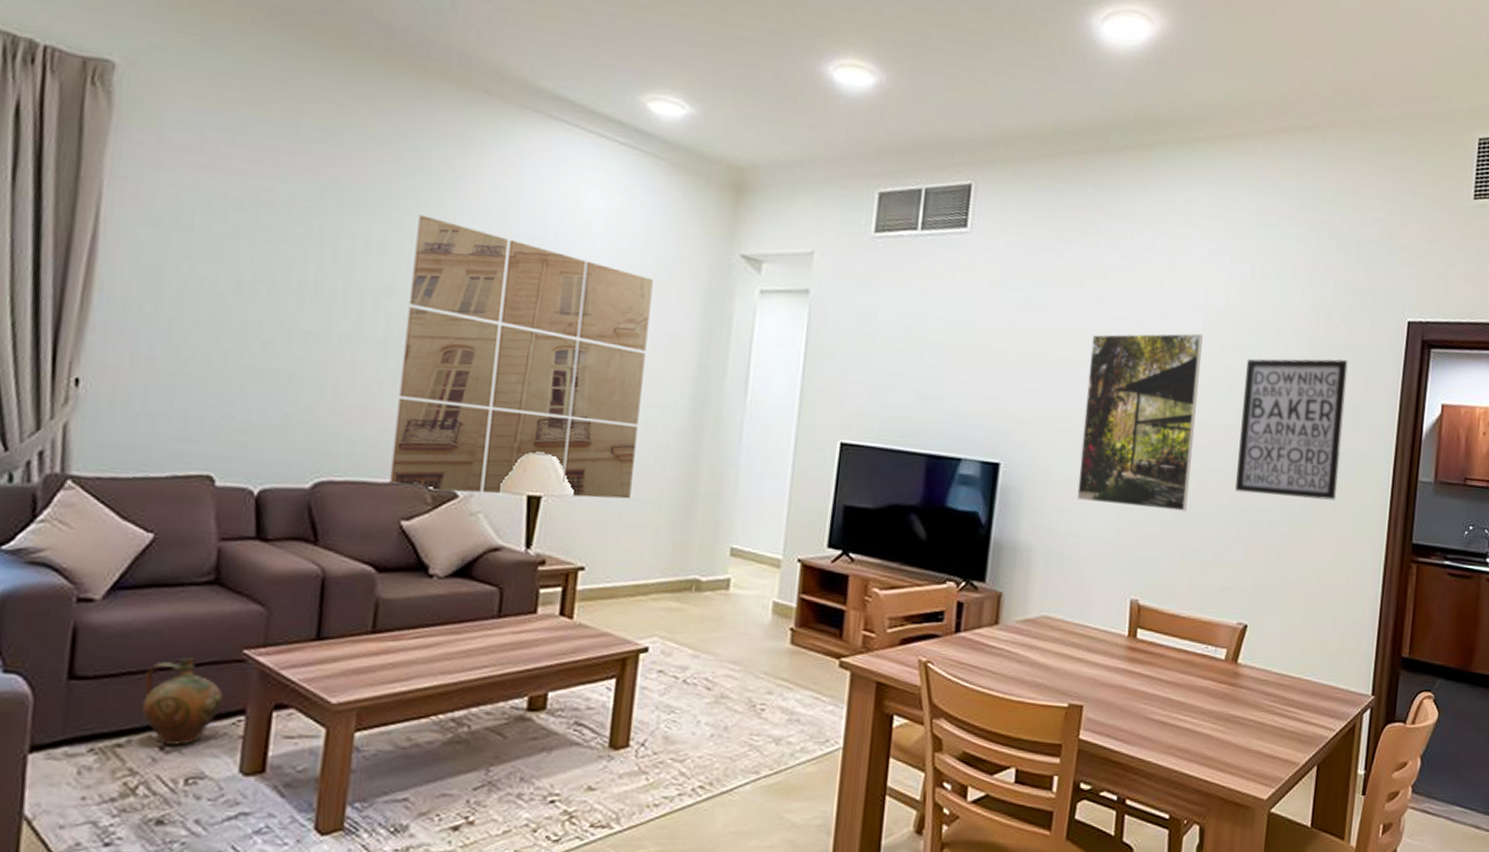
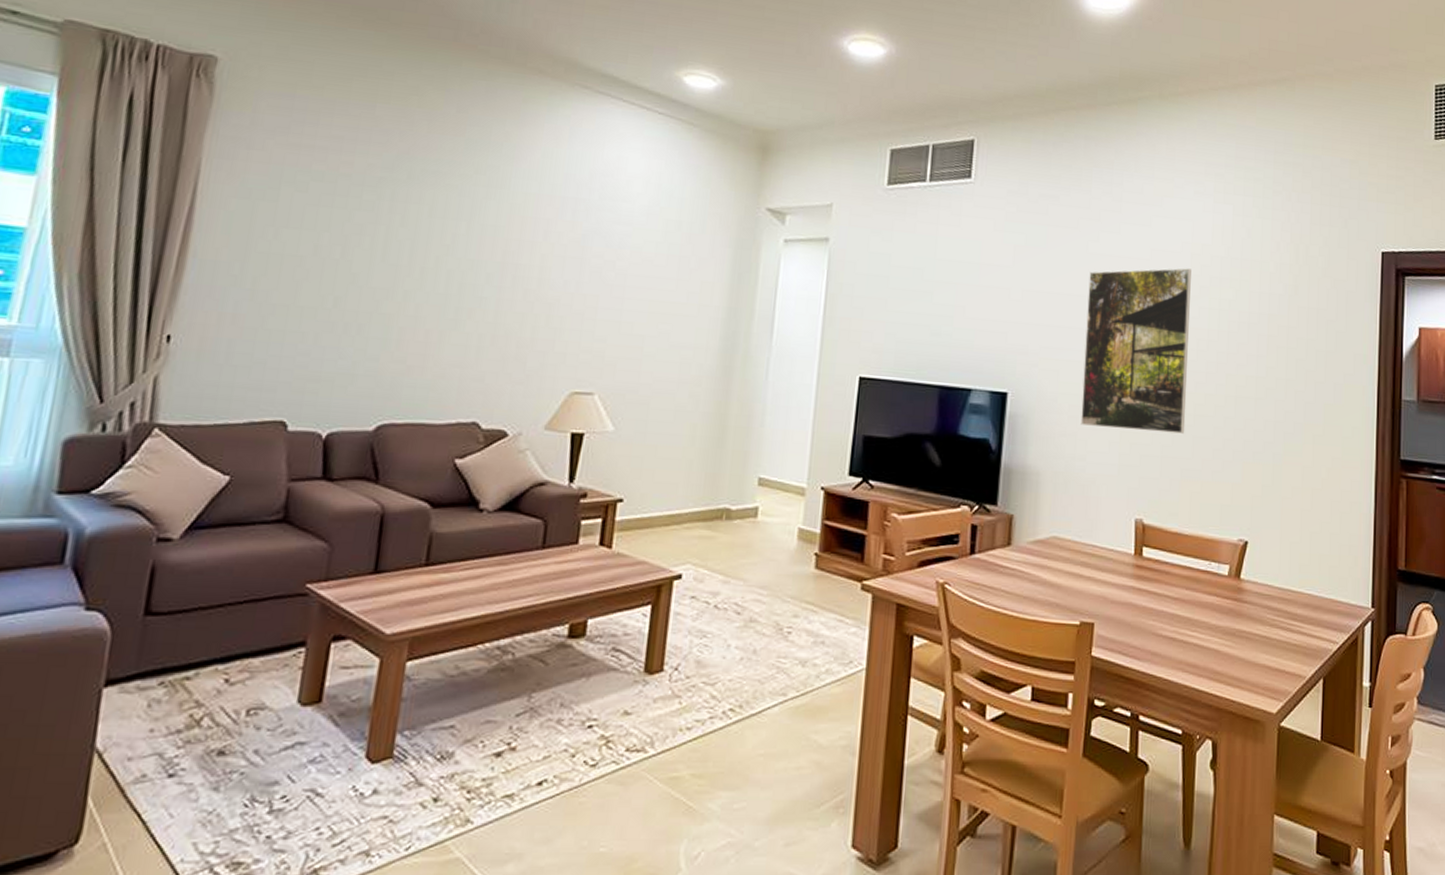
ceramic jug: present [142,656,224,747] -> none [210,591,287,679]
wall art: present [389,215,653,499] -> none [445,181,688,434]
wall art: present [1235,358,1348,500] -> none [1229,288,1328,420]

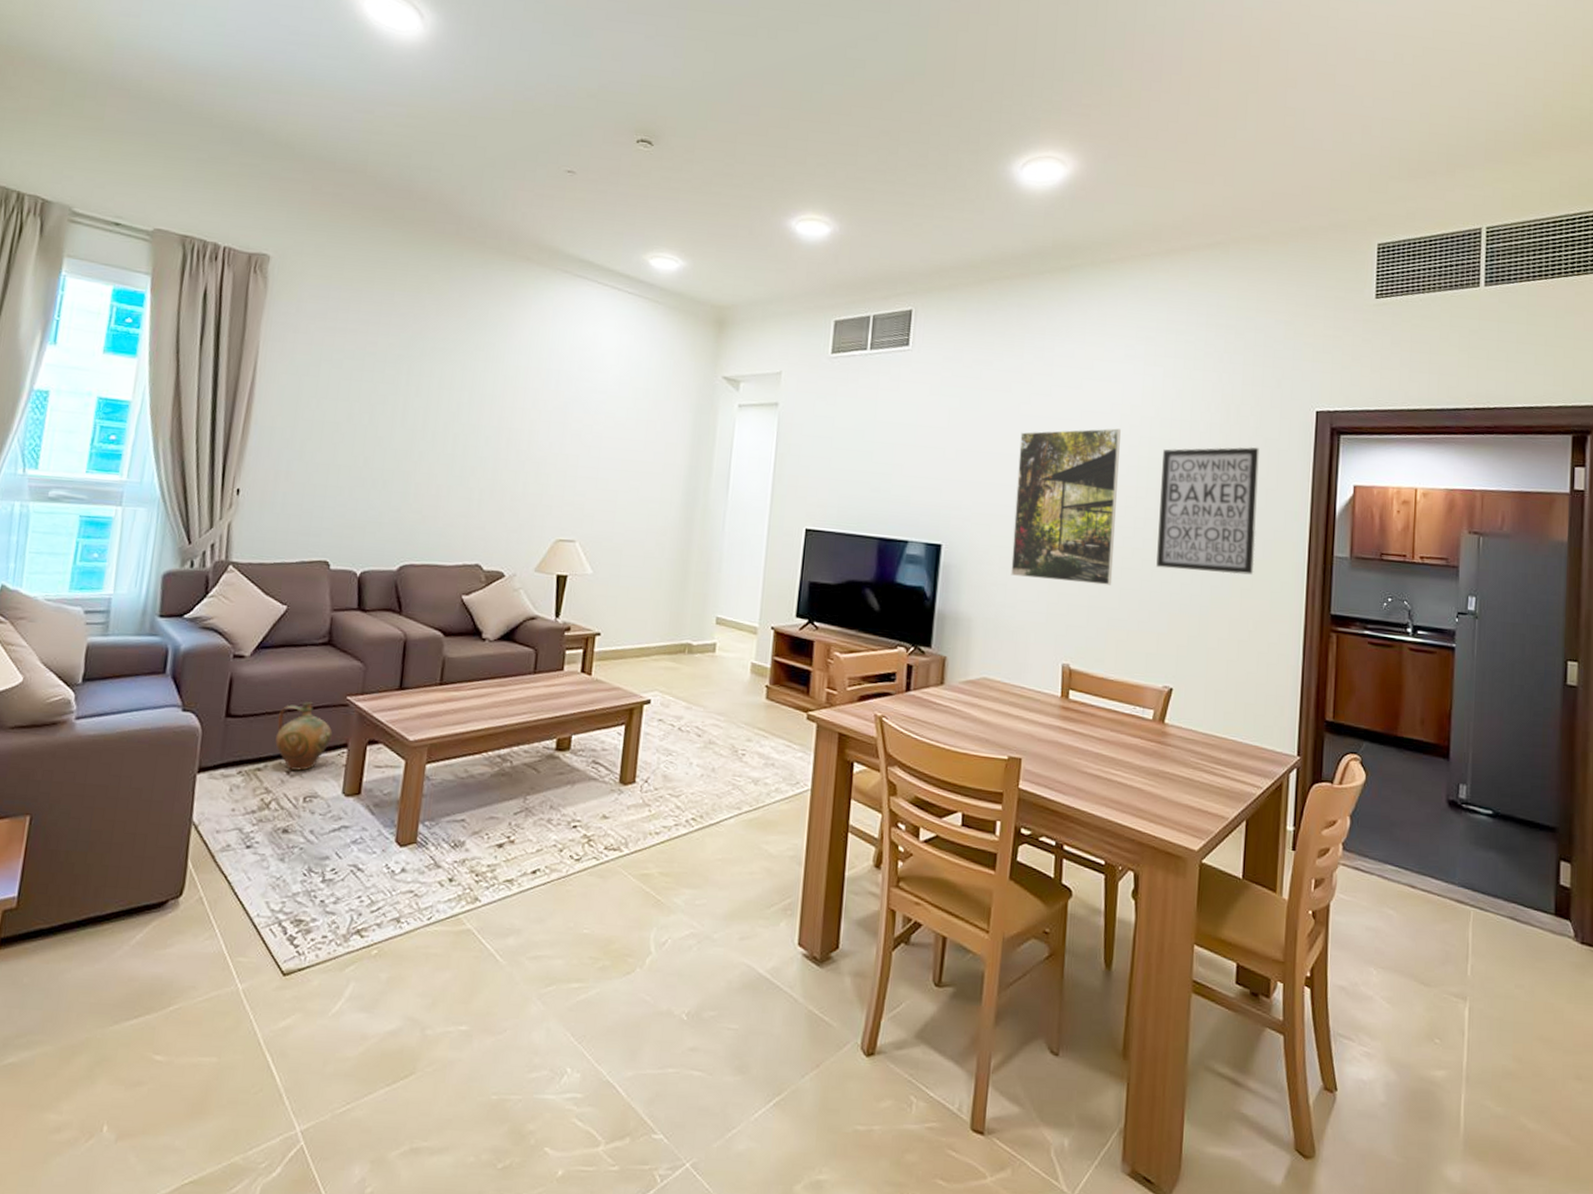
ceramic jug: none [210,591,287,679] -> present [275,701,333,772]
wall art: none [1229,288,1328,420] -> present [1156,447,1259,575]

